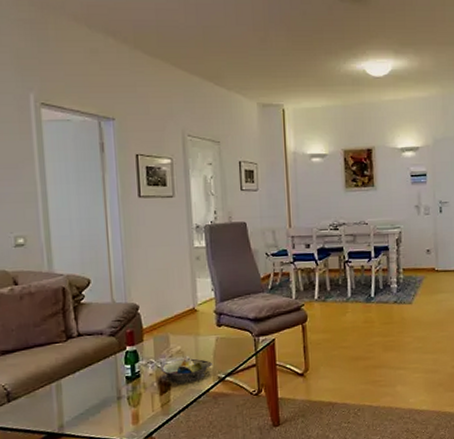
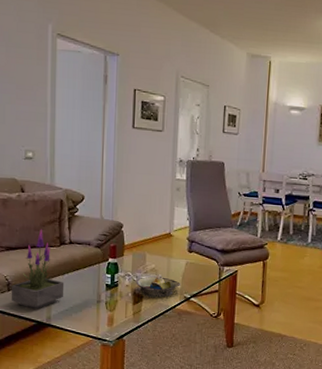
potted plant: none [11,324,77,419] -> present [11,229,65,309]

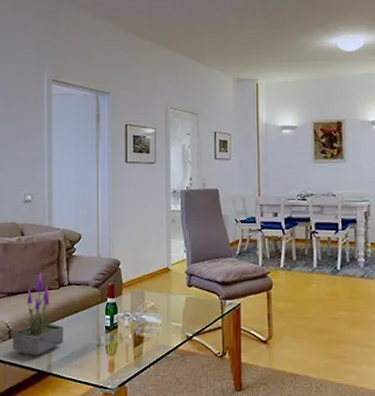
decorative bowl: present [136,274,180,298] -> none [136,313,181,339]

